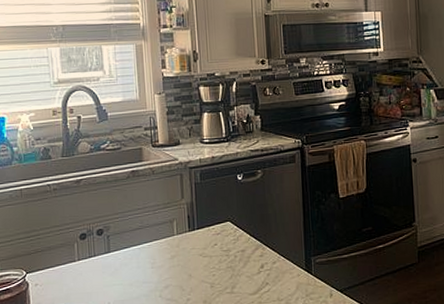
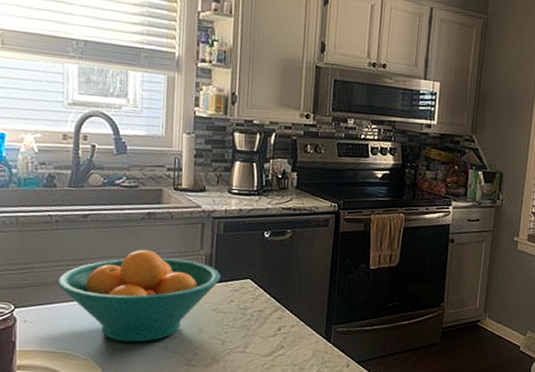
fruit bowl: none [60,205,203,295] -> present [58,249,221,343]

